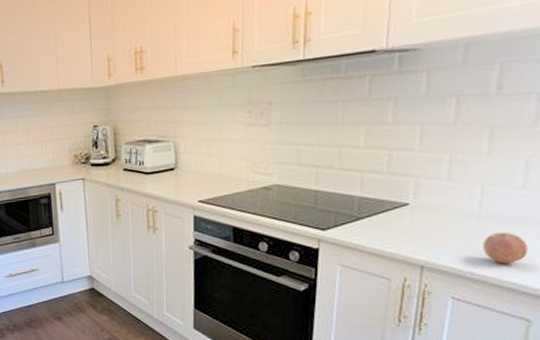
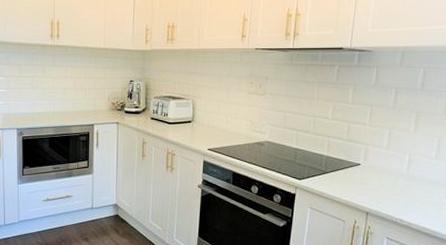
fruit: present [483,231,528,264] -> none [409,190,438,215]

